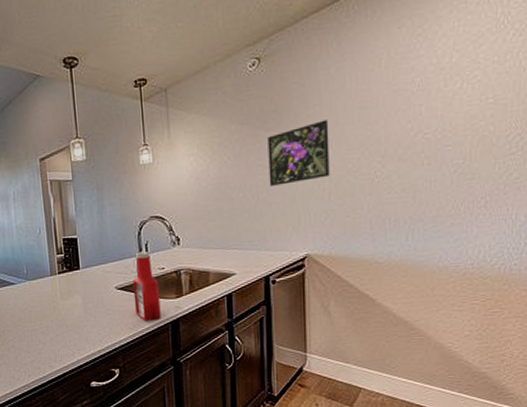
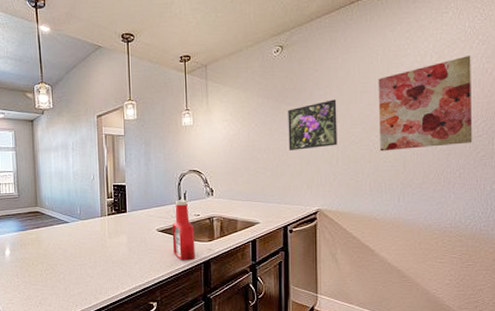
wall art: none [381,51,504,181] -> present [378,55,473,152]

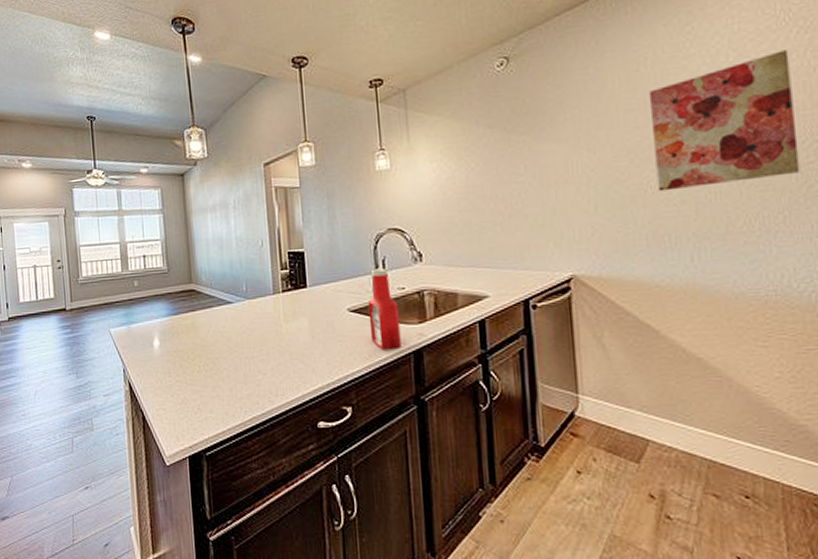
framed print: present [288,99,337,150] -> none [520,123,595,196]

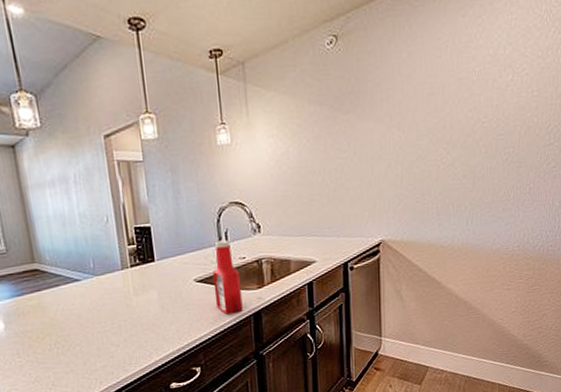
wall art: present [648,50,800,192] -> none [446,47,546,167]

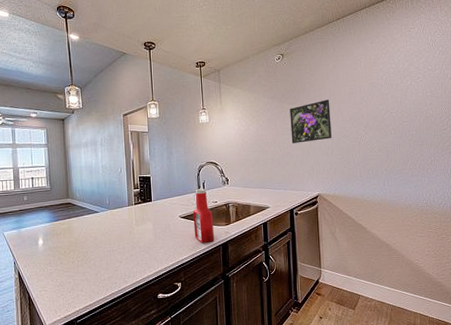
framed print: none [345,105,402,171] -> present [290,99,332,143]

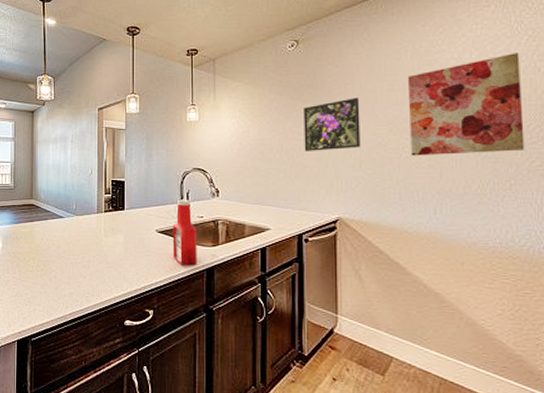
wall art: none [362,63,440,143] -> present [407,53,525,156]

